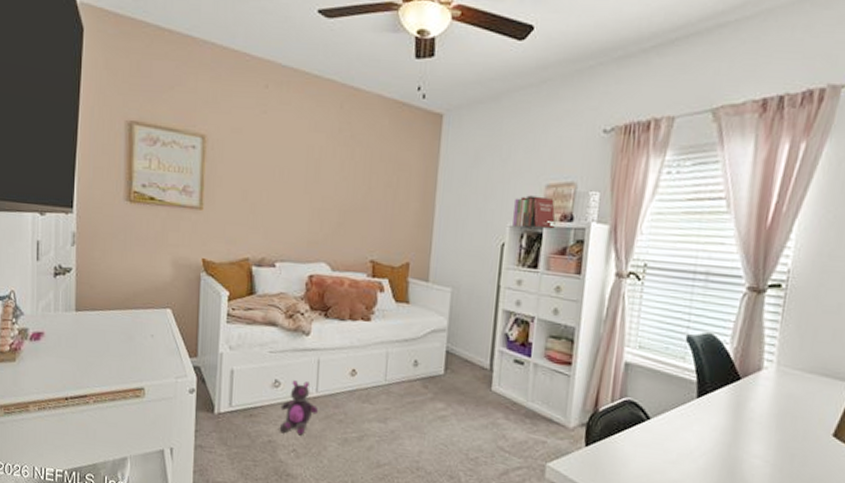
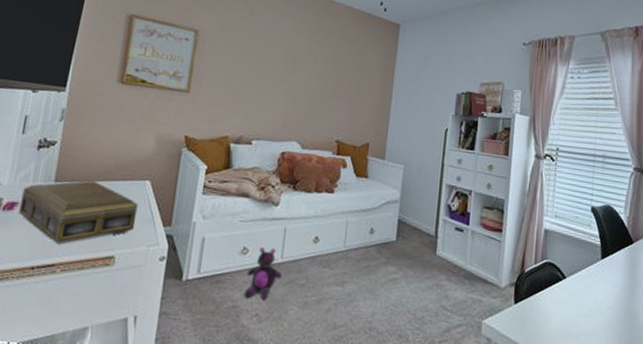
decorative box: none [46,309,162,376] -> present [19,180,138,245]

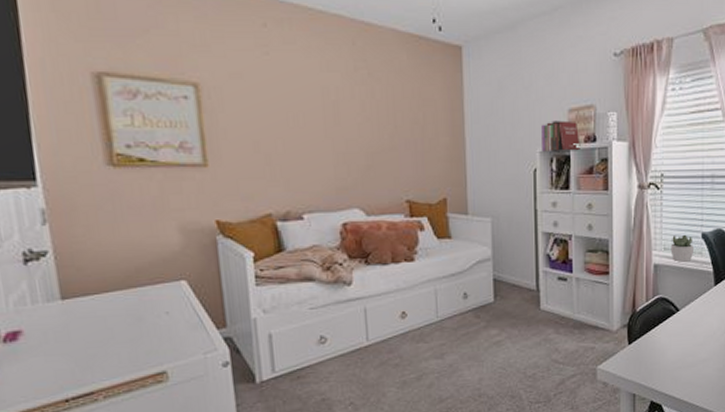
decorative box: present [19,180,138,245] -> none [22,290,182,370]
stuffed animal: present [244,247,283,300] -> none [330,332,373,389]
succulent plant: none [561,205,583,233] -> present [670,234,693,263]

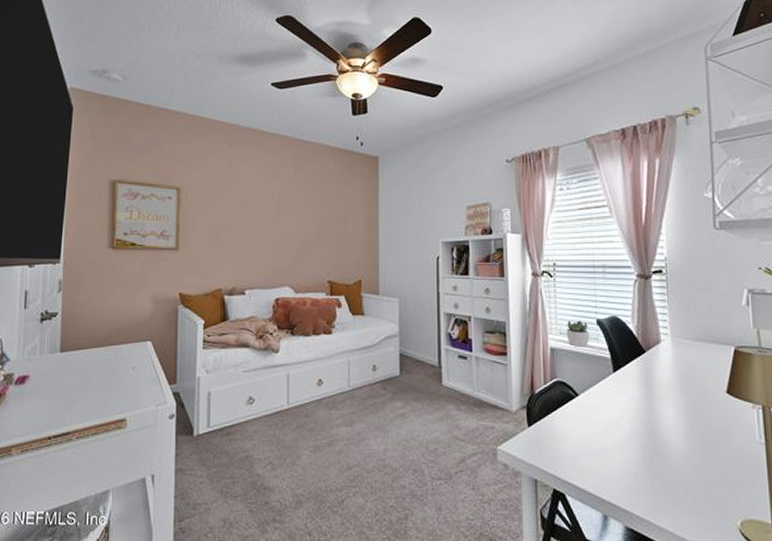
books: present [542,120,581,153] -> none [444,216,478,243]

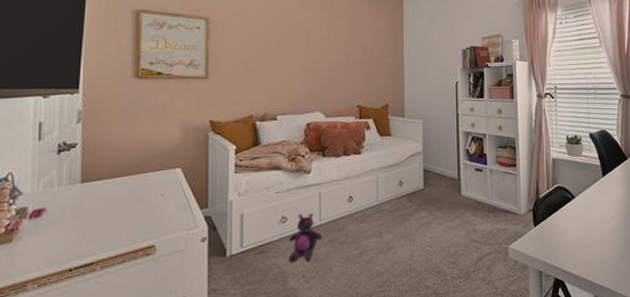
stuffed animal: none [255,396,291,448] -> present [288,213,323,263]
books: none [444,216,478,243] -> present [462,46,492,70]

